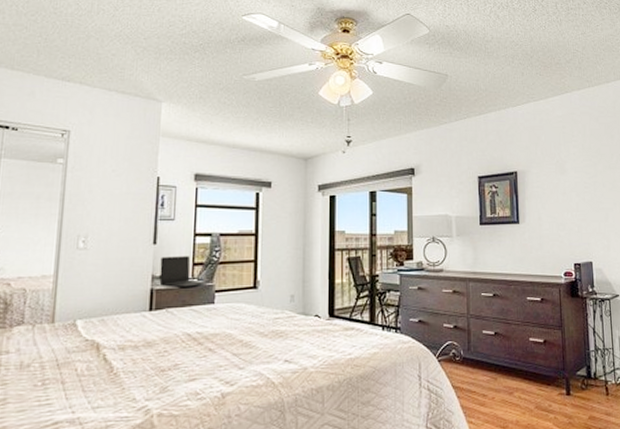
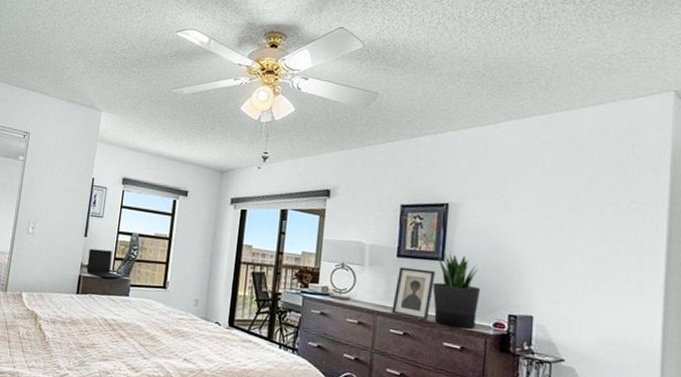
picture frame: none [481,233,514,281] -> present [392,266,436,322]
planter: none [513,215,551,283] -> present [433,252,481,330]

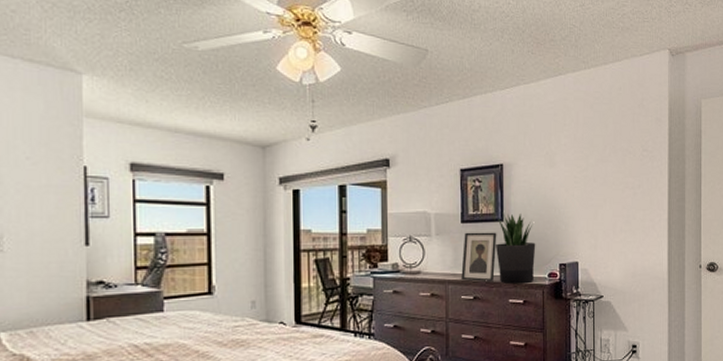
laptop: present [86,248,128,279] -> none [96,259,158,295]

